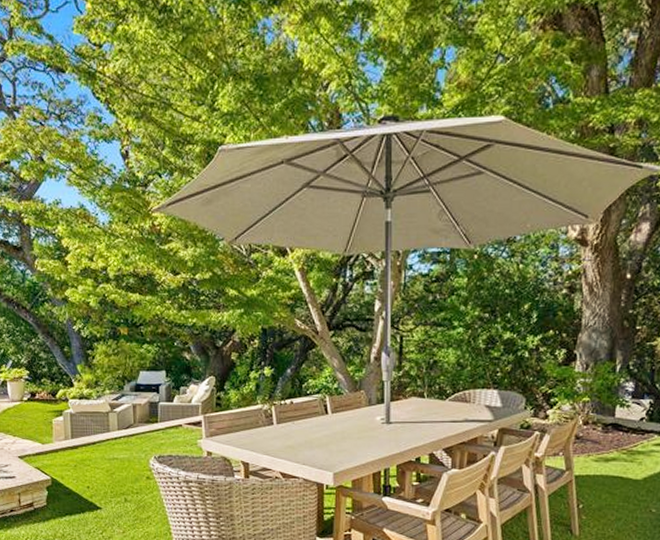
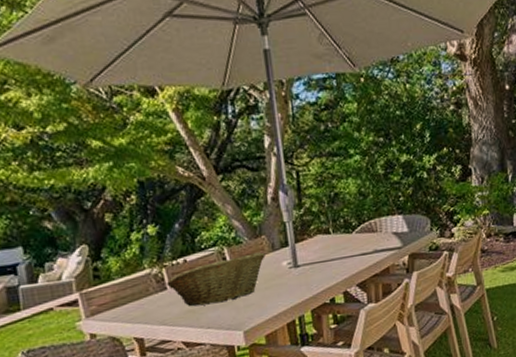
fruit basket: none [274,405,362,444] -> present [166,252,265,306]

